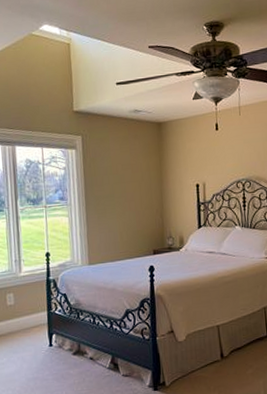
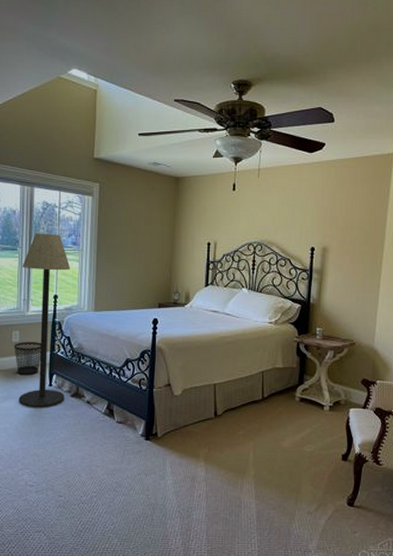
wastebasket: none [9,302,39,338] -> present [14,342,42,375]
floor lamp: none [10,191,67,371] -> present [18,233,71,408]

